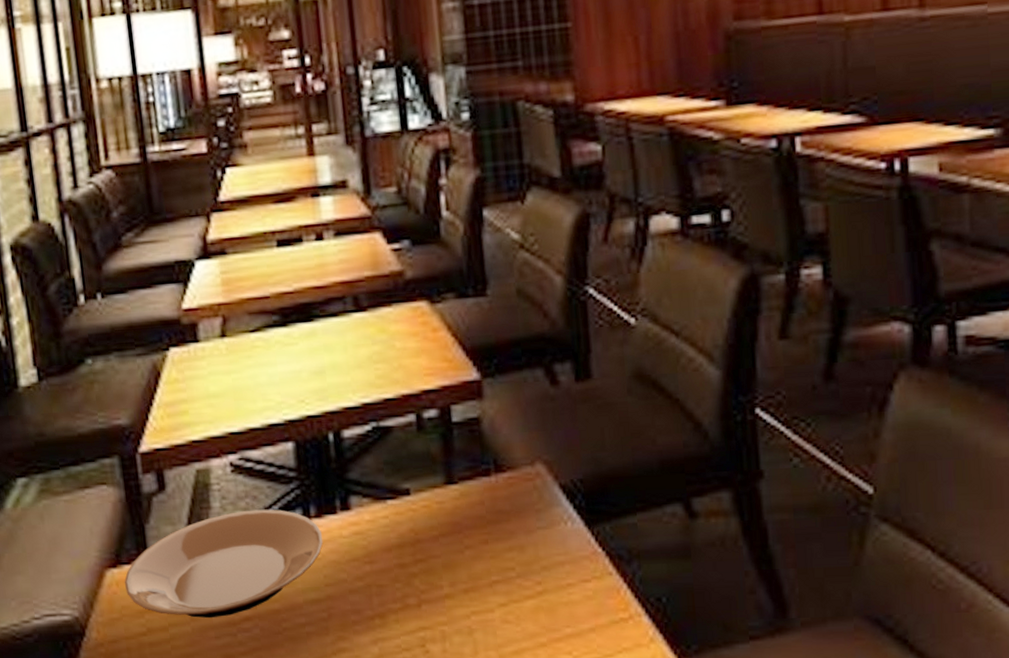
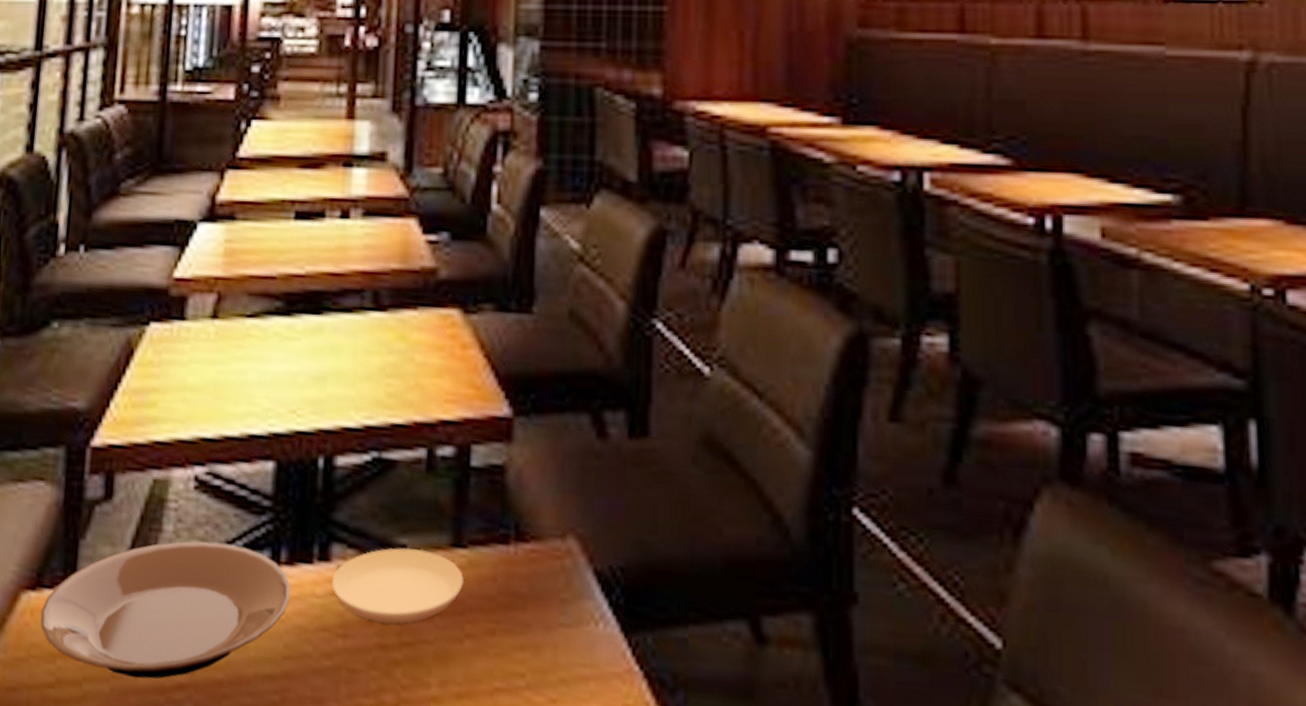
saucer: none [353,489,459,549] -> present [331,547,464,624]

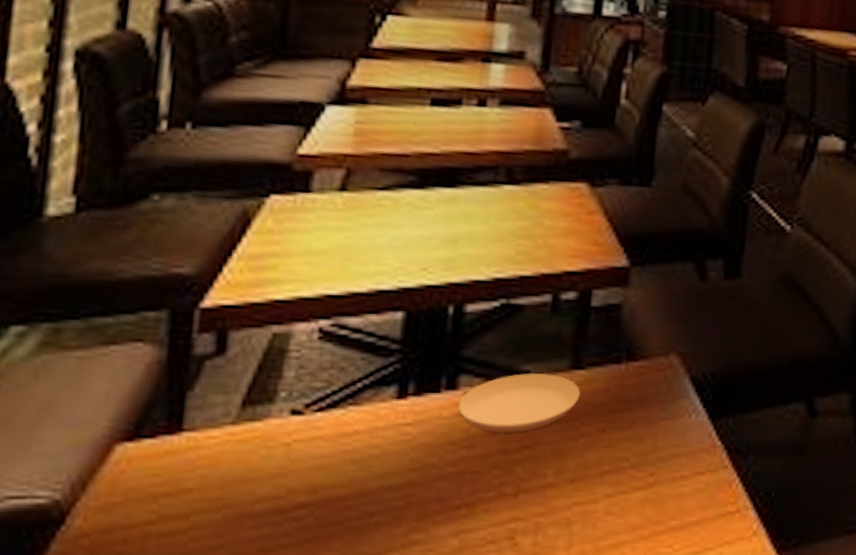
plate: present [40,540,291,679] -> none [139,382,418,504]

